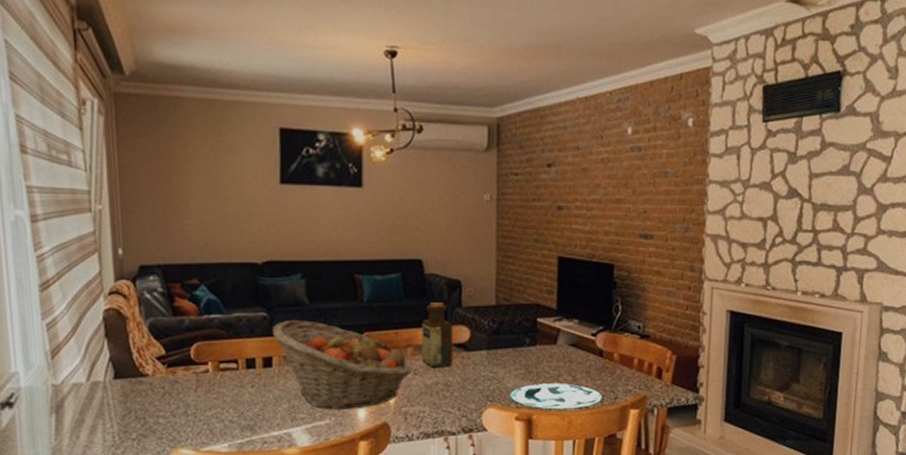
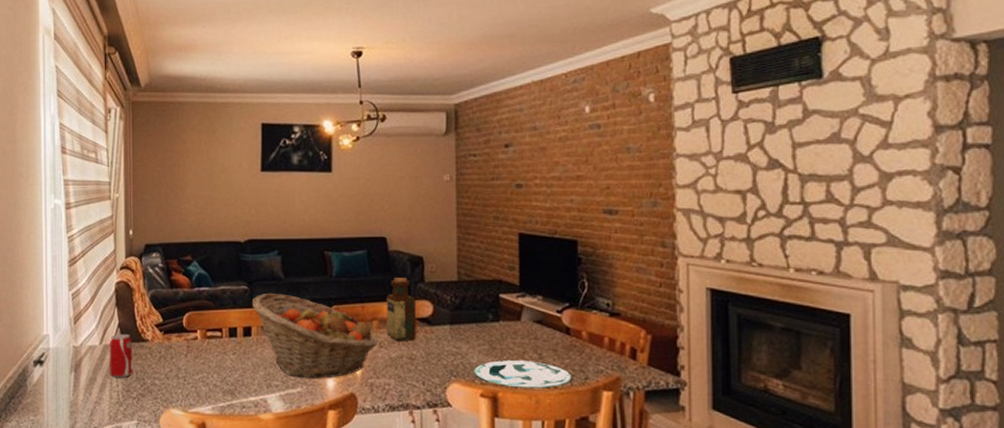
beverage can: none [98,368,131,419] -> present [109,333,133,378]

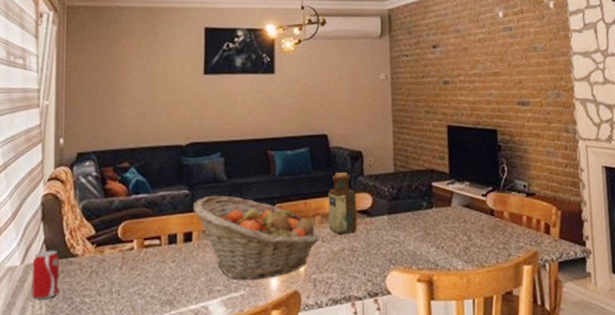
plate: present [474,359,573,388] -> none [411,242,498,270]

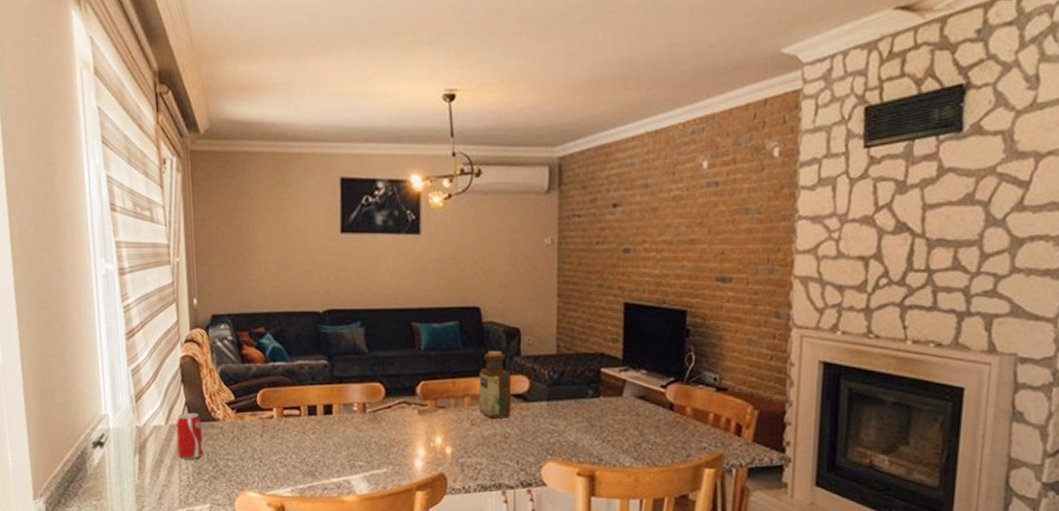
fruit basket: present [193,195,320,280] -> none [332,369,469,458]

